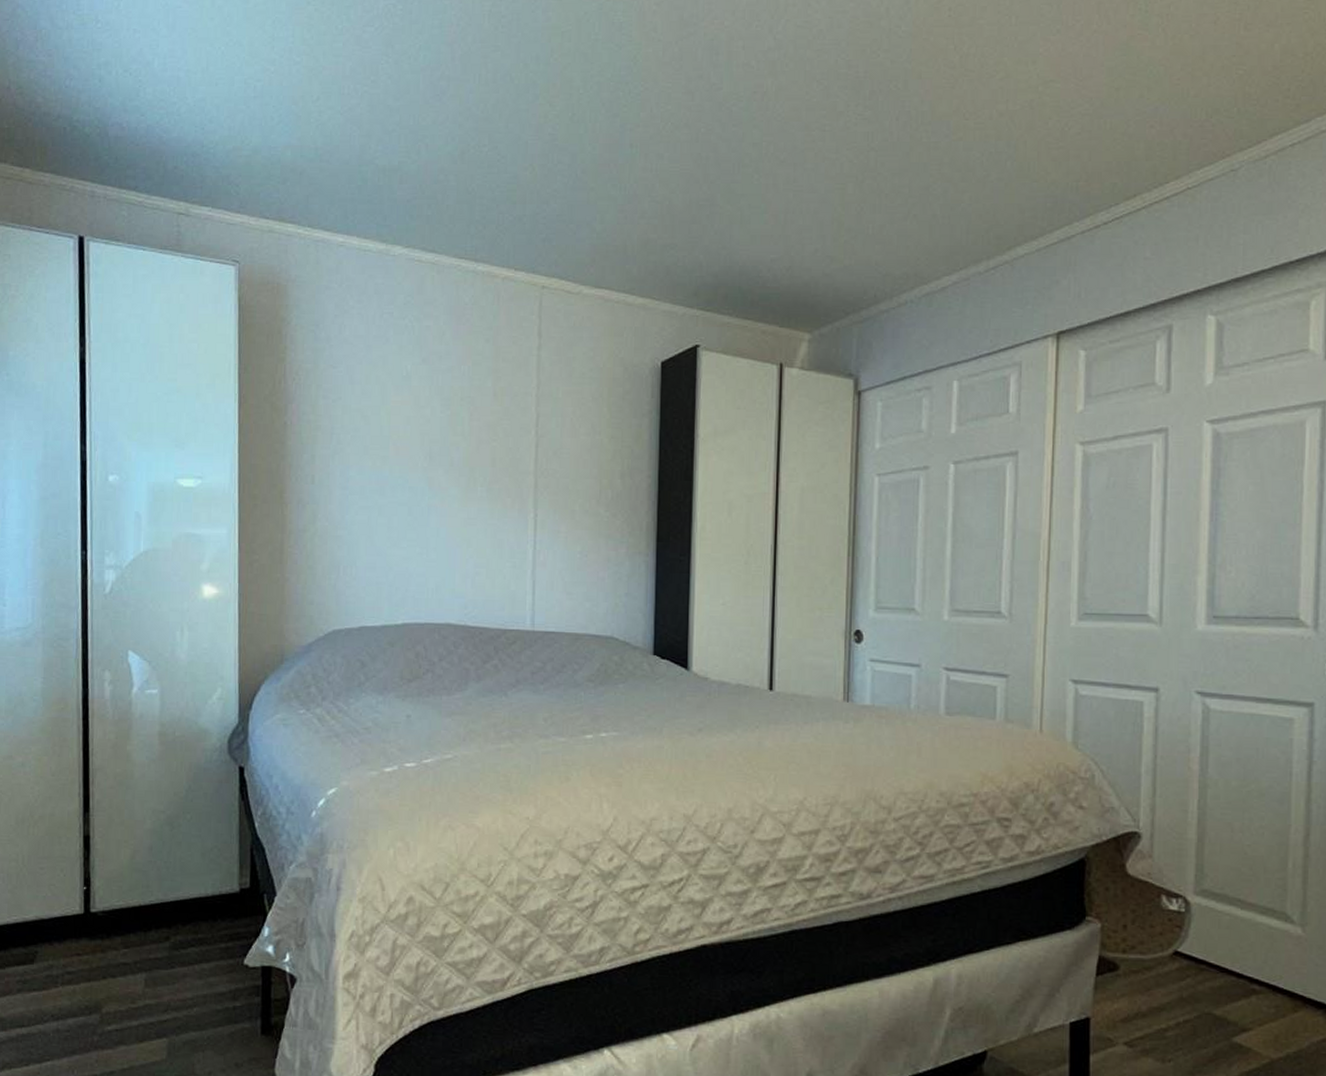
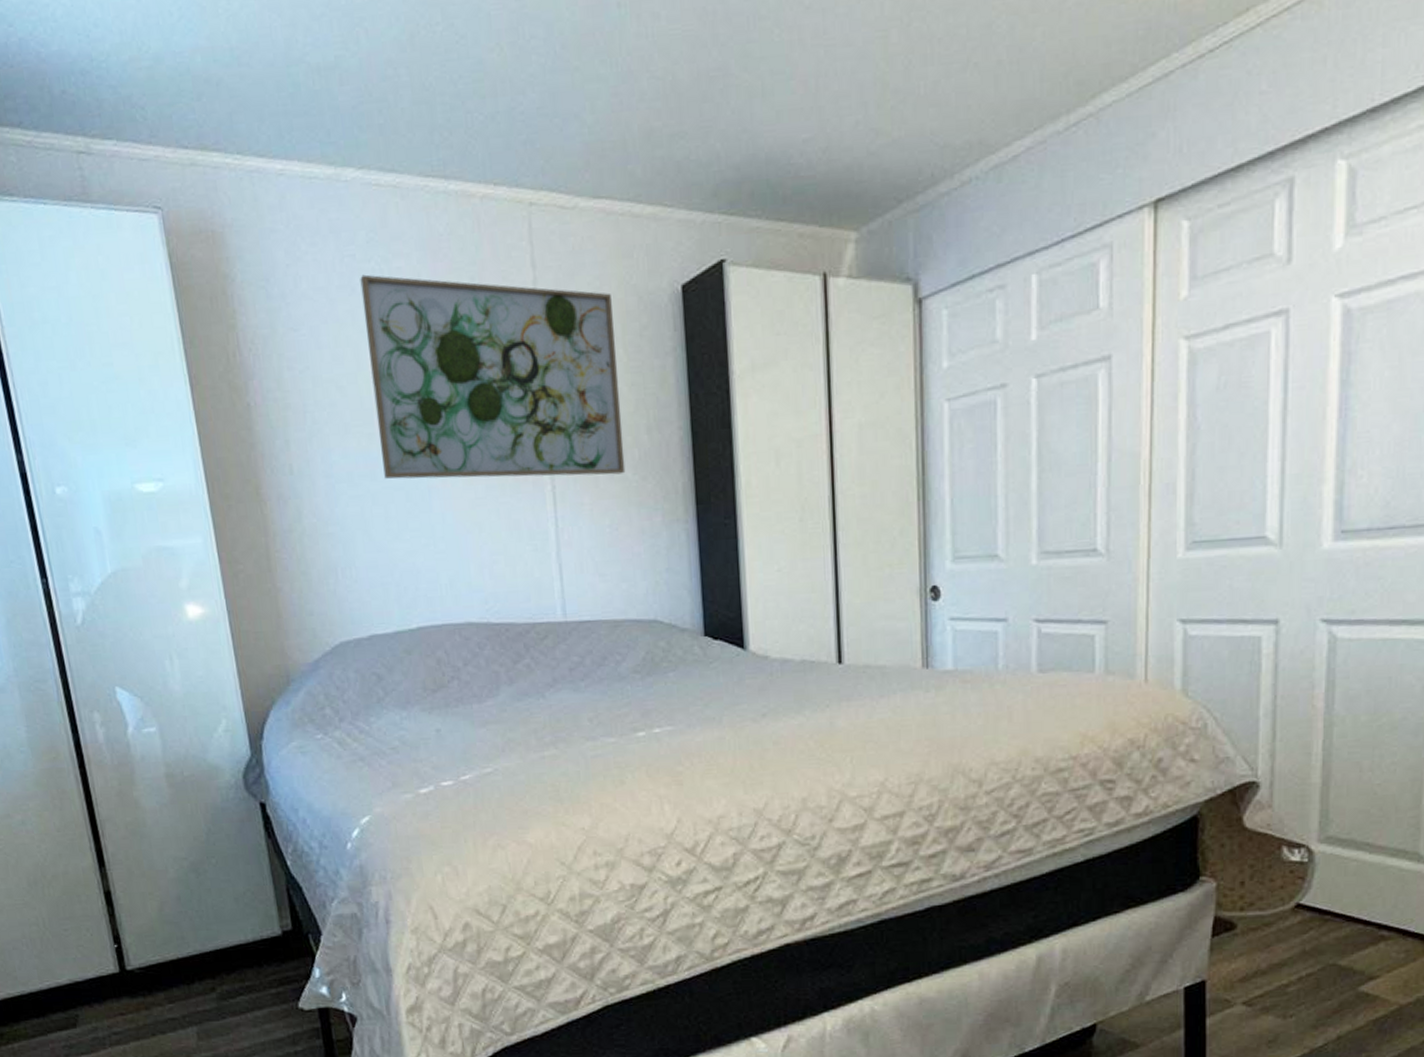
wall art: none [392,329,602,510] -> present [360,274,626,479]

